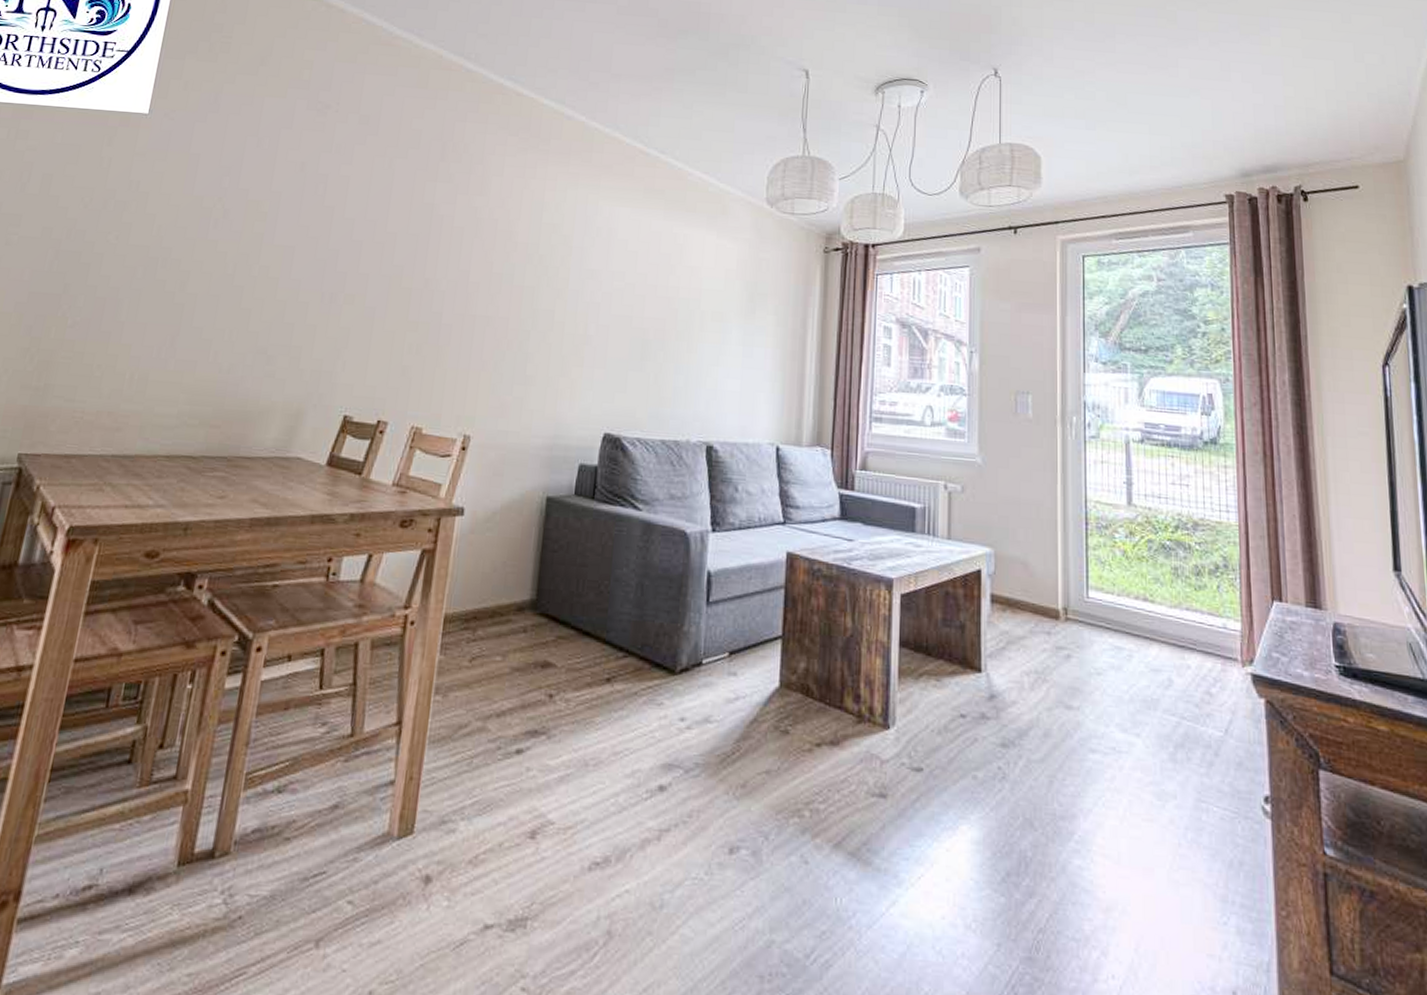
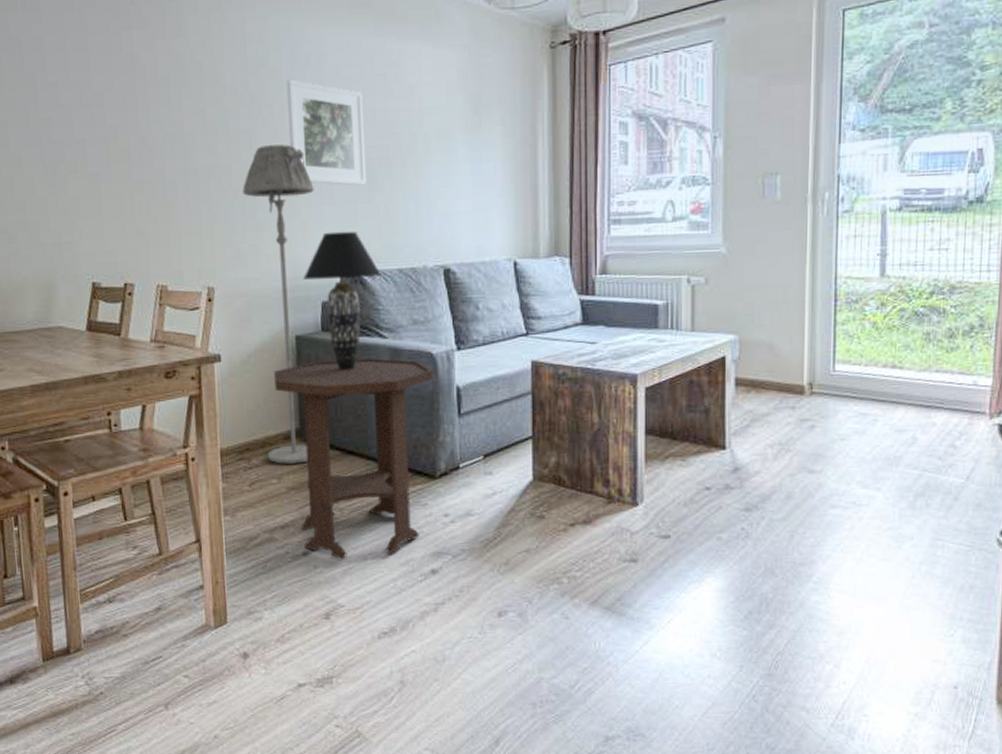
floor lamp: none [495,303,588,641] -> present [242,144,314,464]
side table: none [516,527,686,762] -> present [274,358,435,559]
table lamp: none [564,394,644,541] -> present [303,231,382,371]
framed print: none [570,246,647,354] -> present [286,79,366,186]

